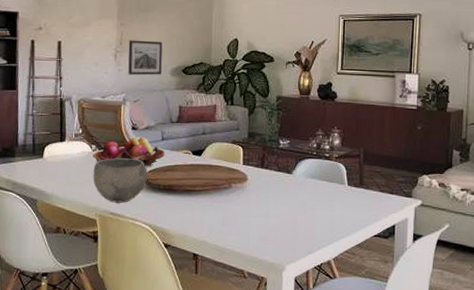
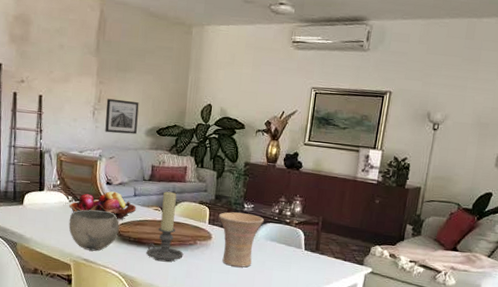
candle holder: none [177,132,218,210] -> present [146,191,184,262]
vase: none [253,150,303,209] -> present [218,212,265,268]

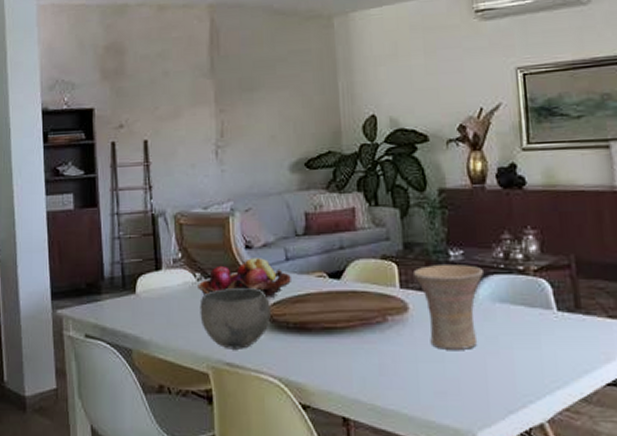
wall art: present [105,98,139,135] -> none [231,128,277,177]
candle holder: present [146,191,184,262] -> none [314,246,370,354]

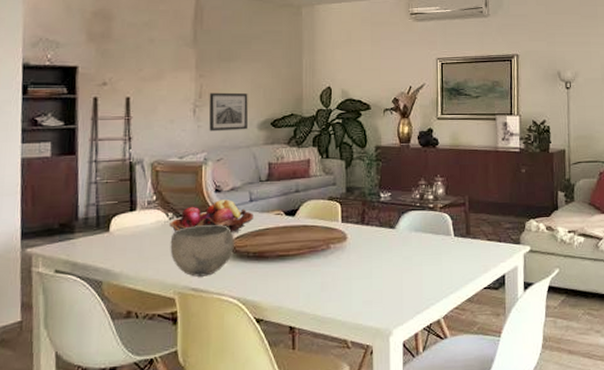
wall art: none [231,128,277,177] -> present [209,92,248,132]
vase: present [412,264,485,350] -> none [352,204,405,269]

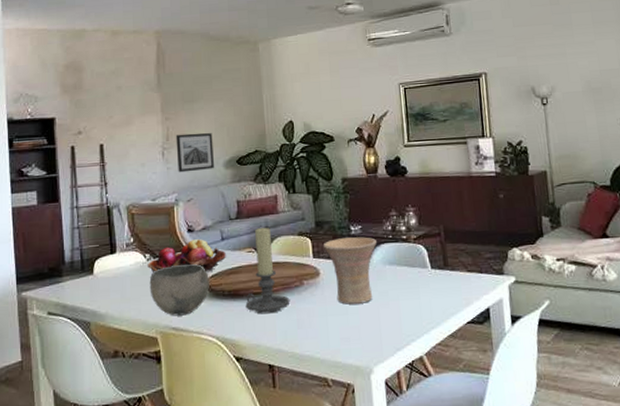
candle holder: none [270,190,316,277] -> present [245,227,290,314]
vase: none [352,204,405,269] -> present [322,237,378,305]

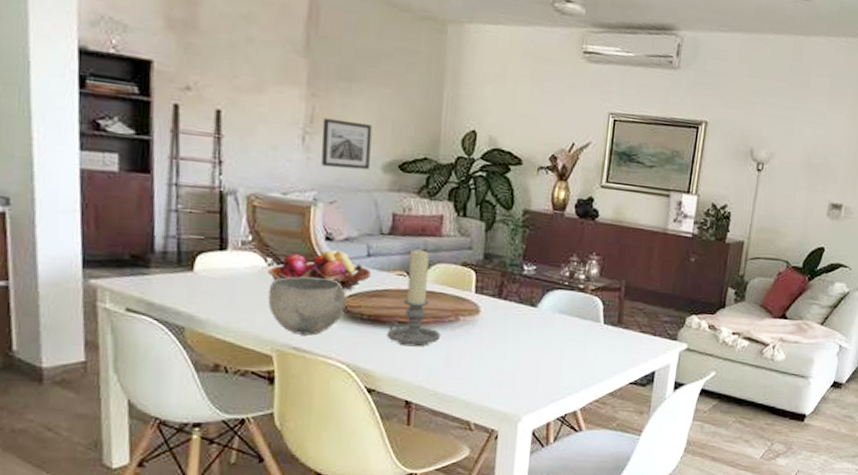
vase: present [322,237,378,305] -> none [488,276,551,350]

